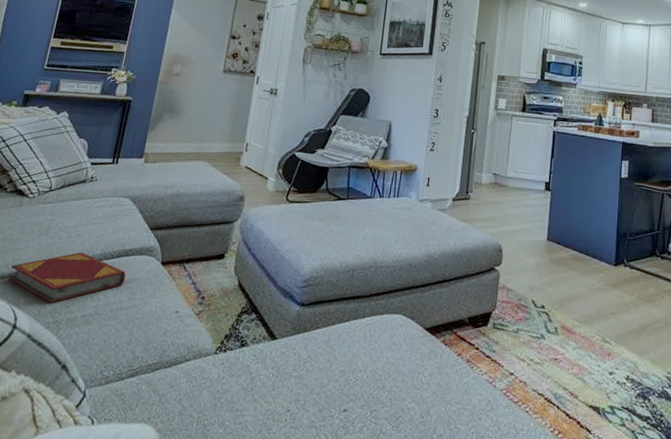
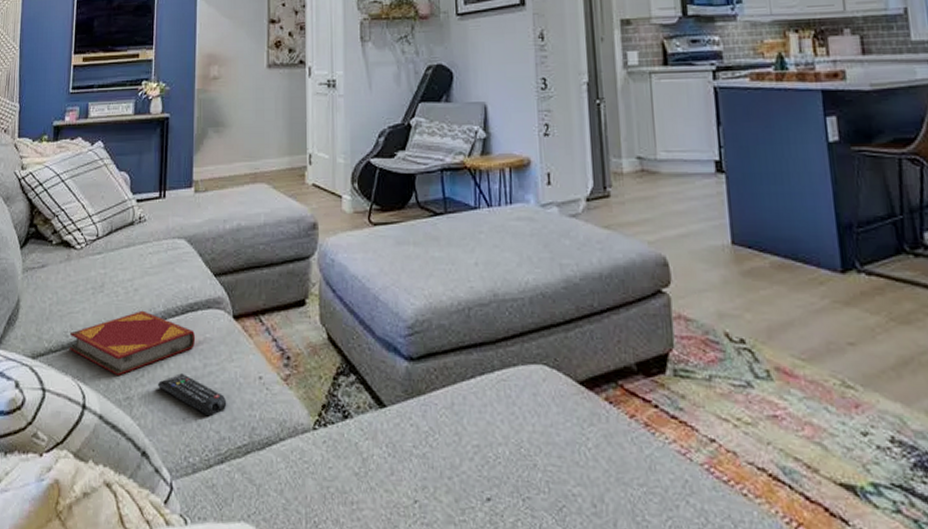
remote control: none [85,304,145,340] -> present [157,373,227,417]

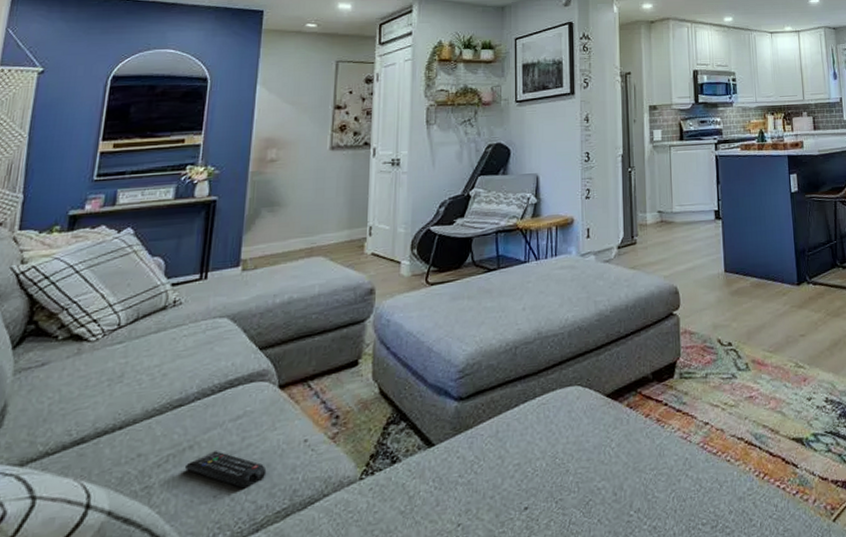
hardback book: present [69,310,196,375] -> none [72,394,234,466]

